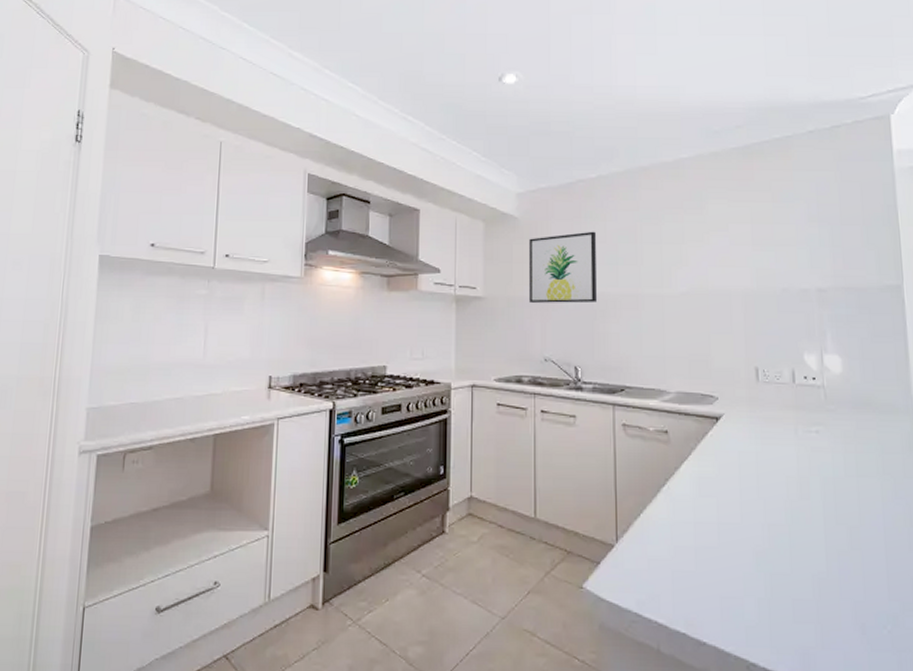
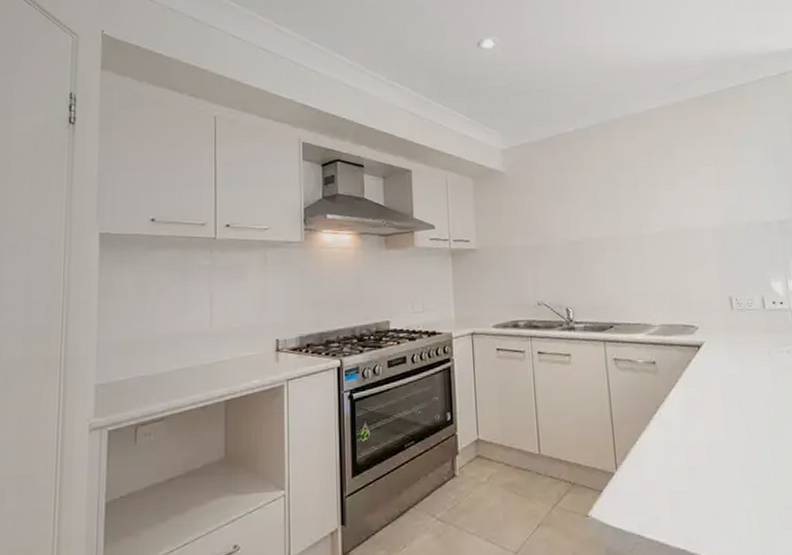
wall art: present [529,231,597,303] -> none [516,181,582,251]

